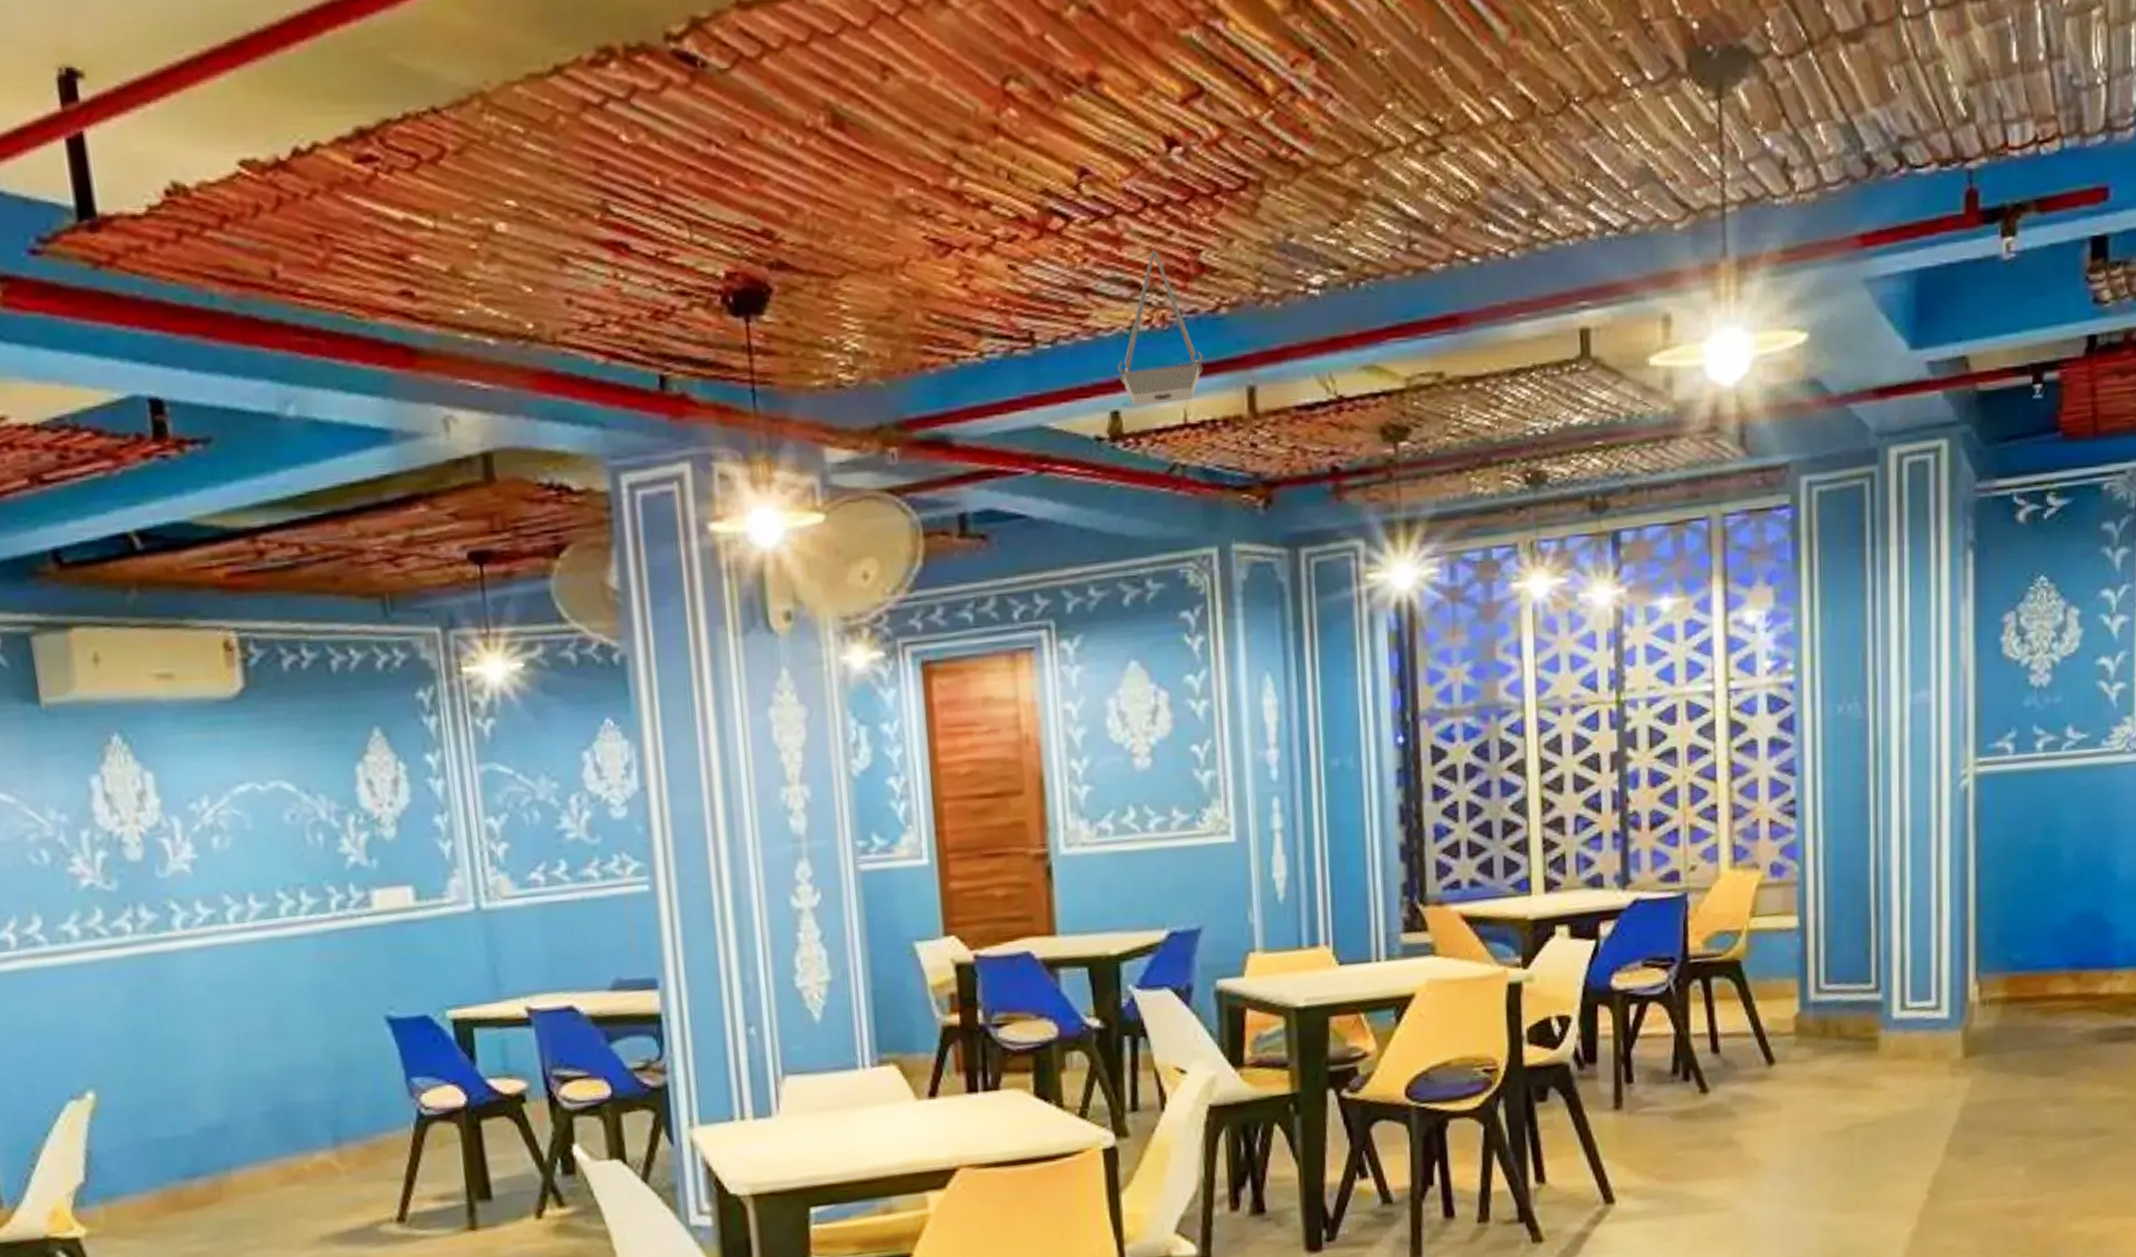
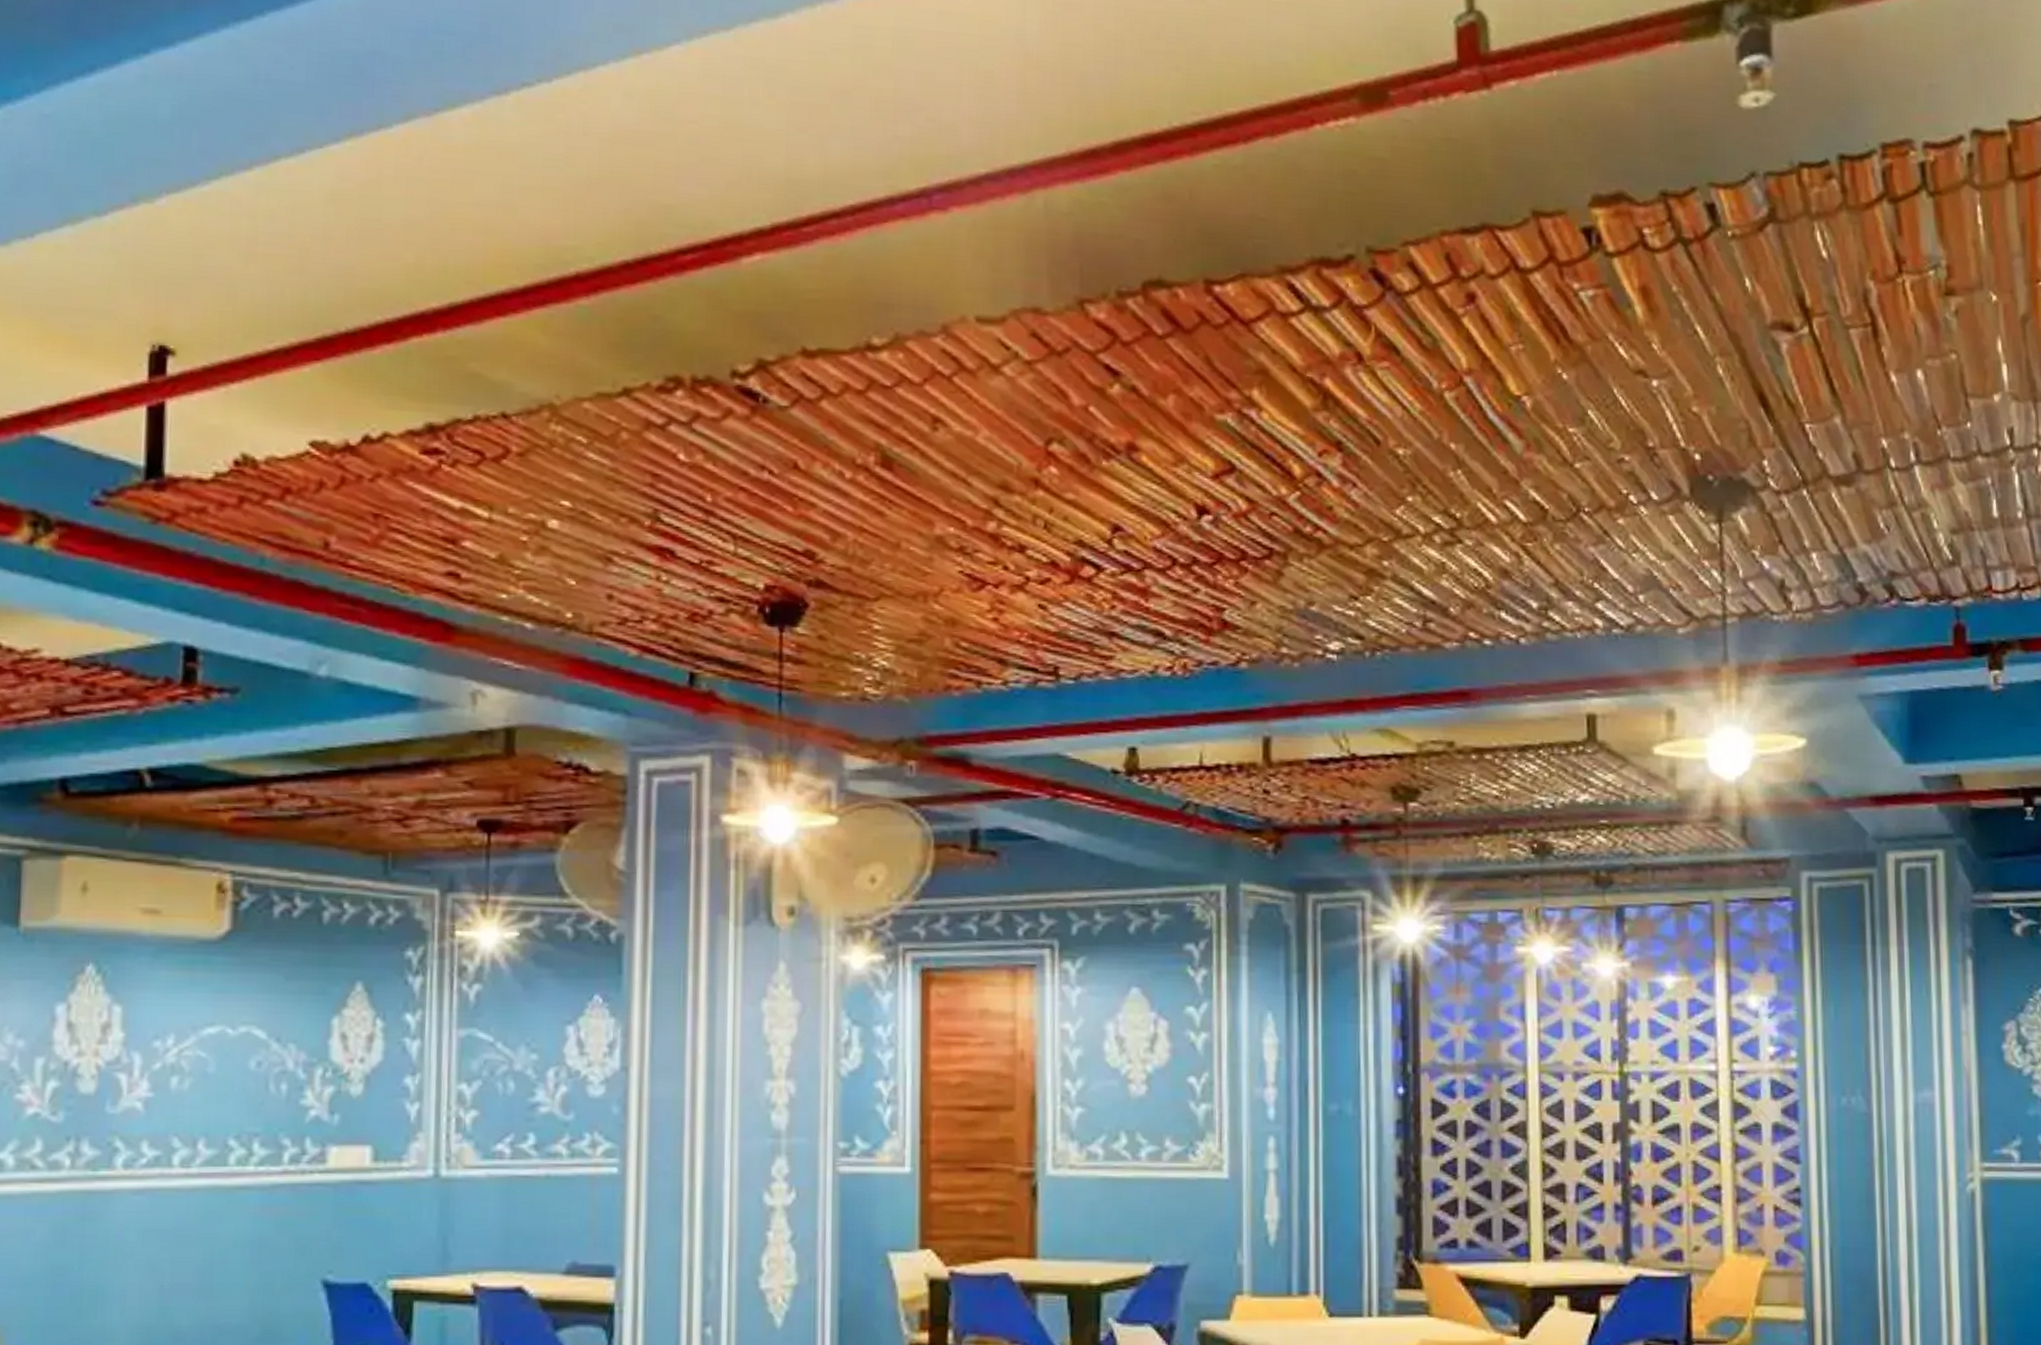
hanging planter: present [1117,250,1204,406] -> none [1138,604,1222,745]

